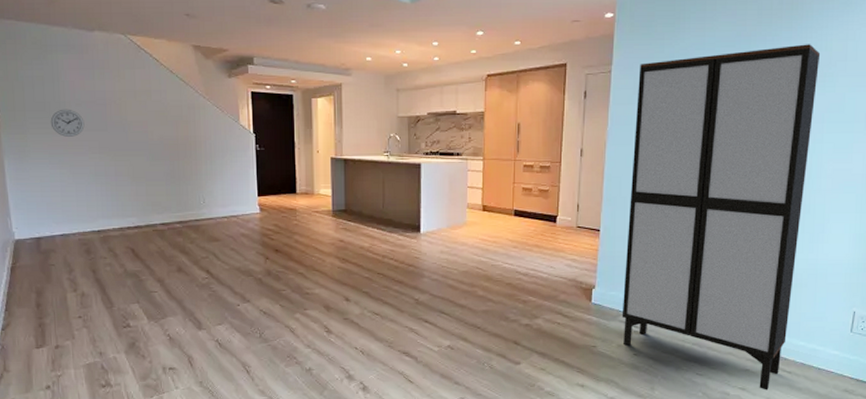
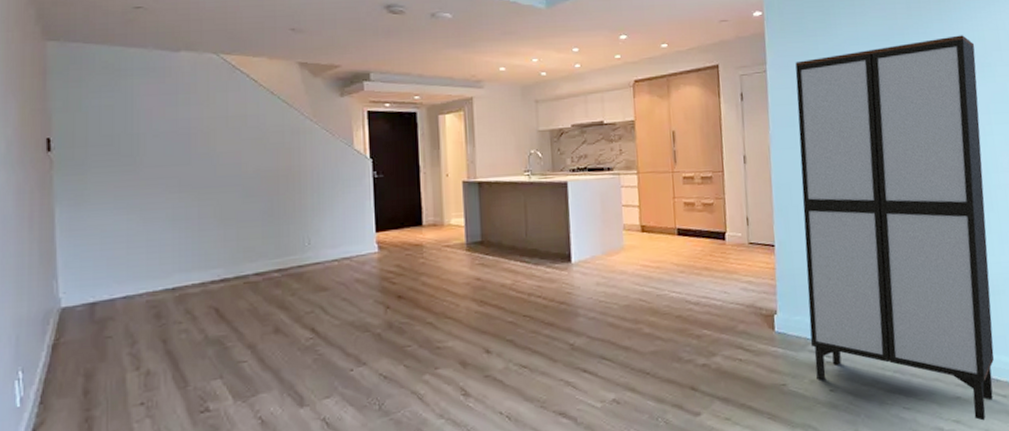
wall clock: present [50,109,85,137] -> none [119,141,162,175]

